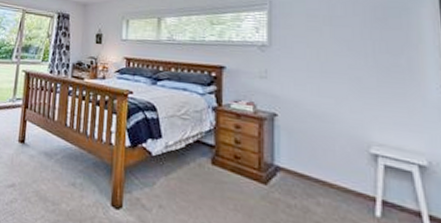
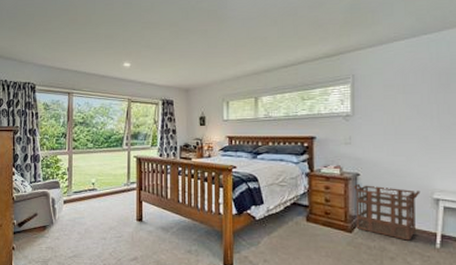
laundry basket: none [269,125,354,203] -> present [353,183,421,241]

